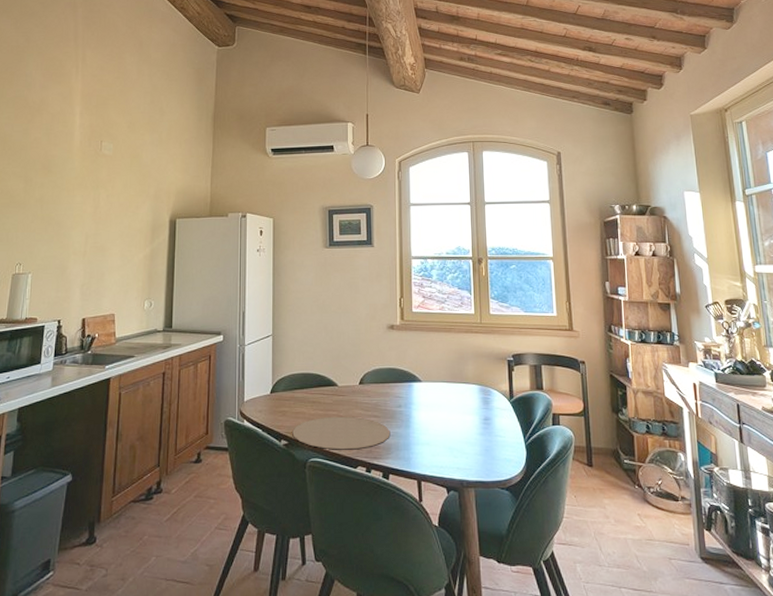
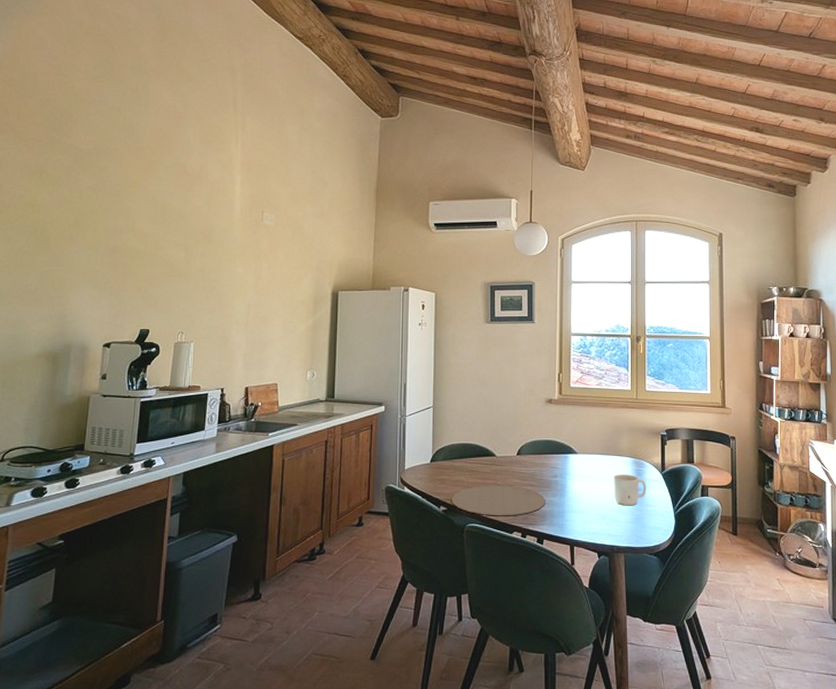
mug: none [460,403,495,437] -> present [614,475,647,506]

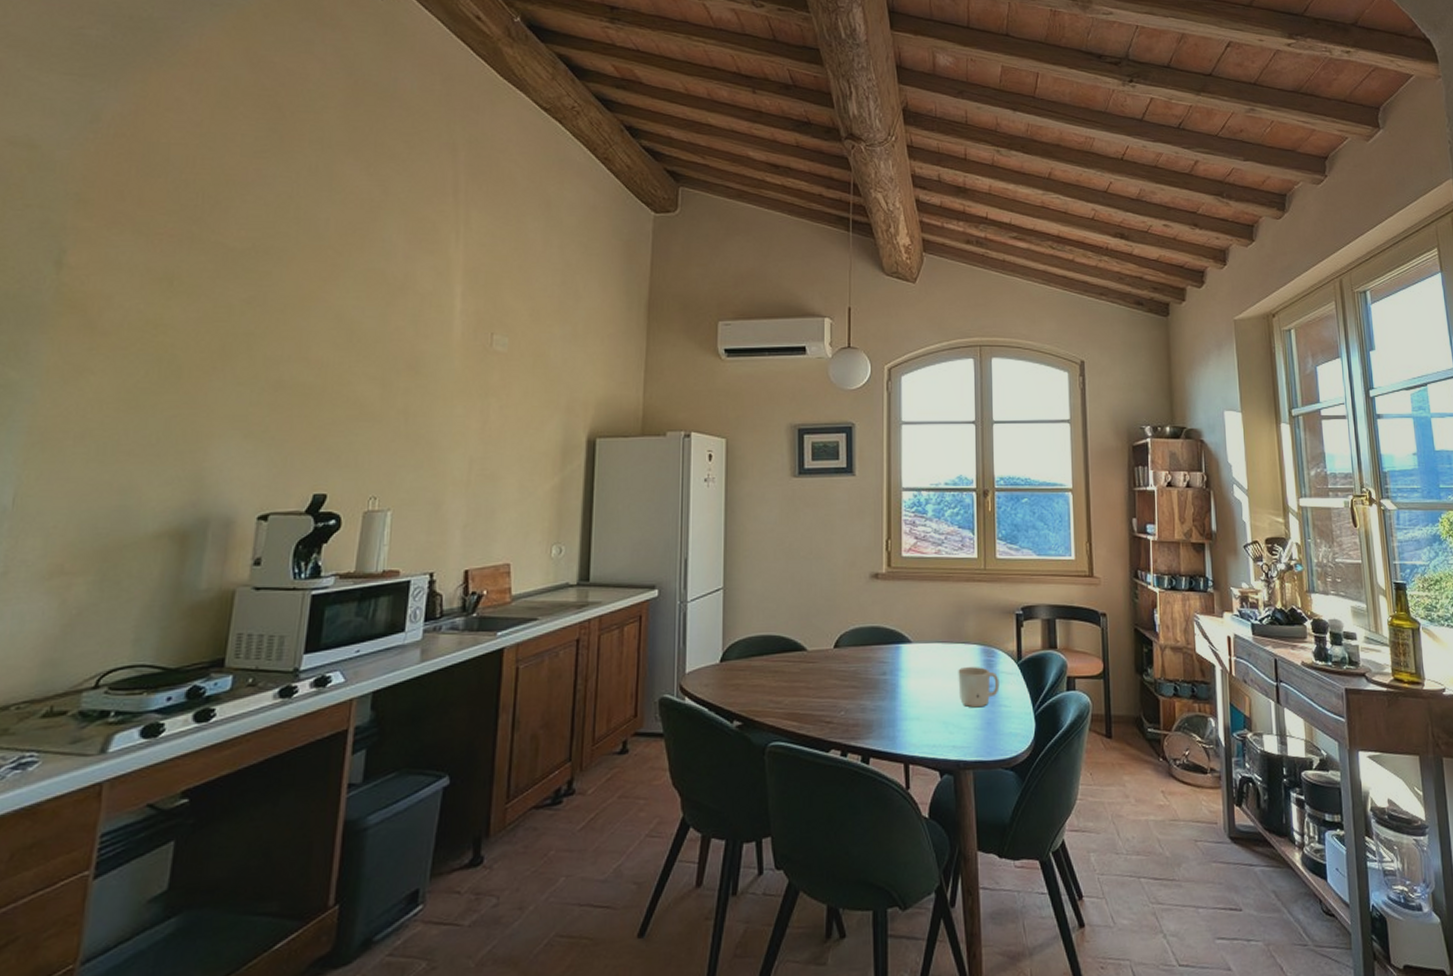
placemat: present [451,485,546,516] -> none [748,688,872,731]

